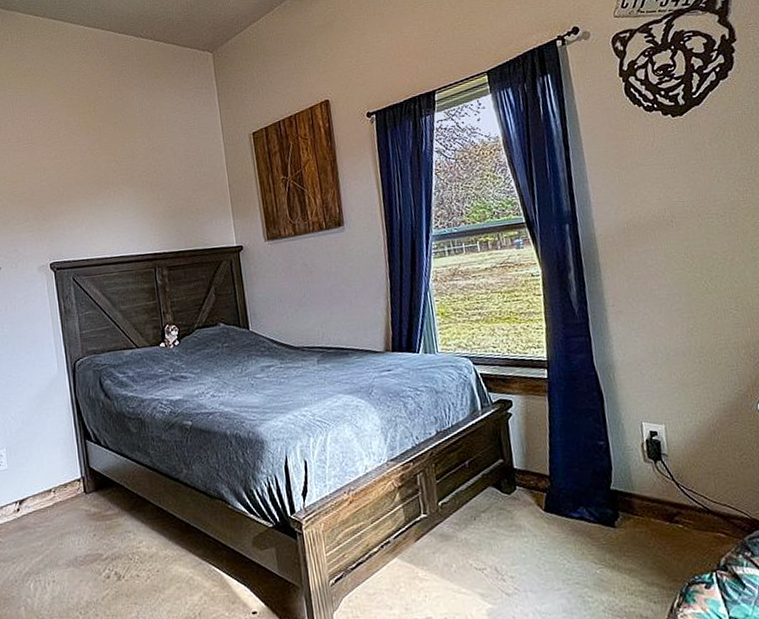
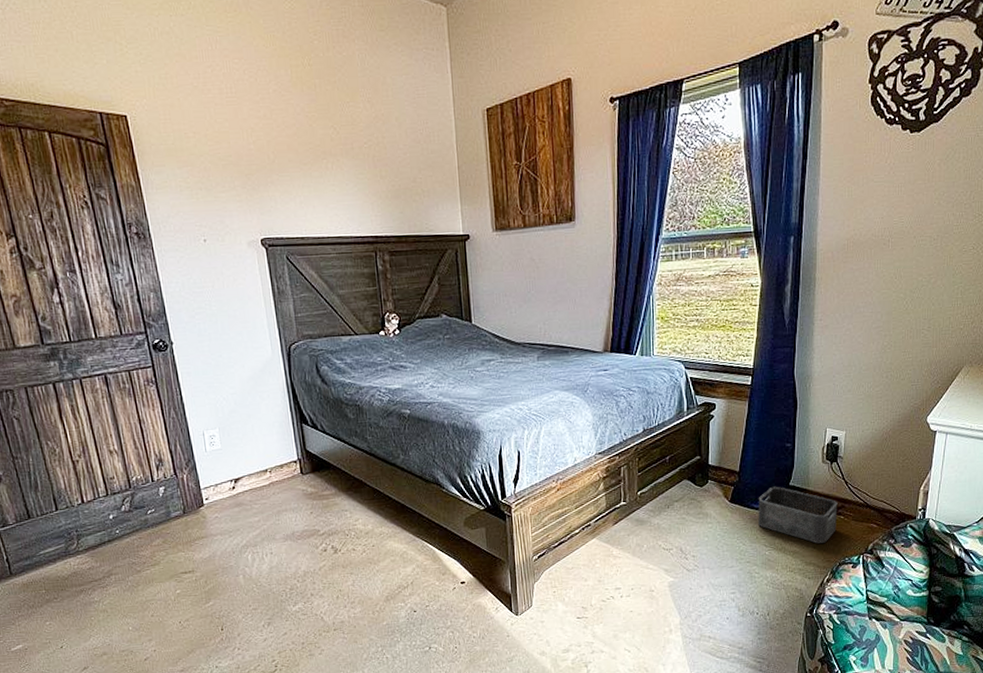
storage bin: none [576,491,677,559] -> present [758,487,838,543]

